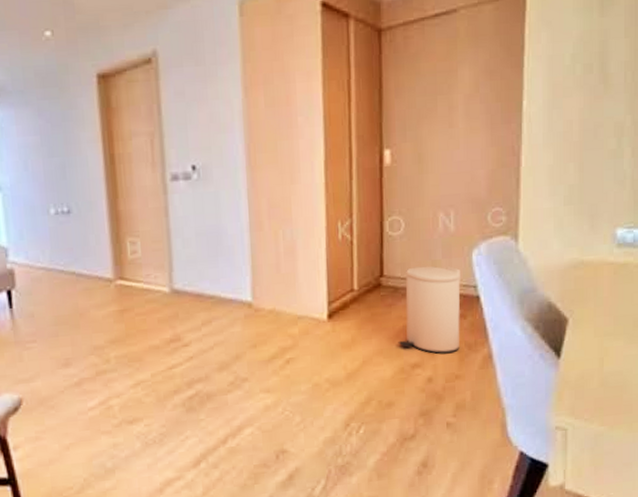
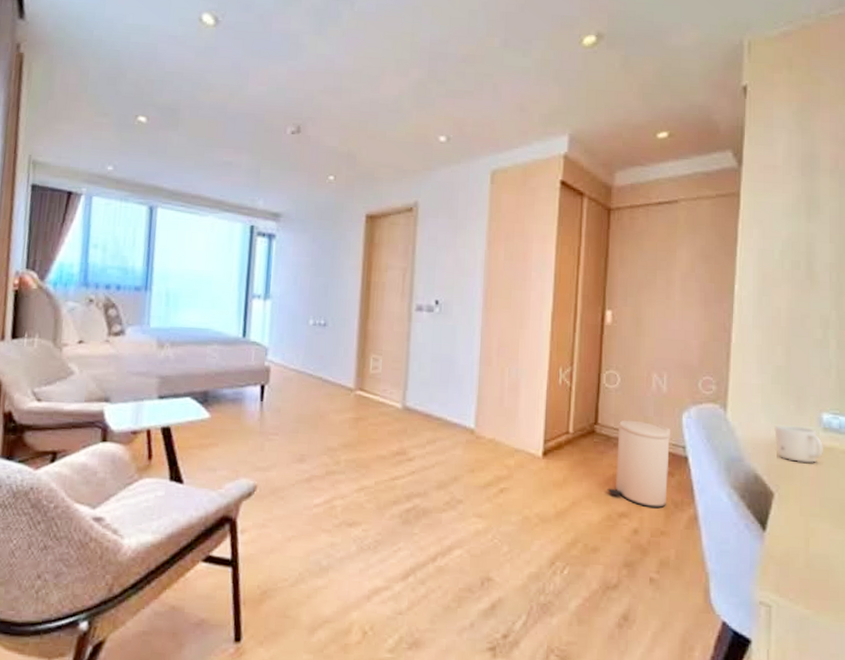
mug: none [568,246,617,284] -> present [774,424,823,463]

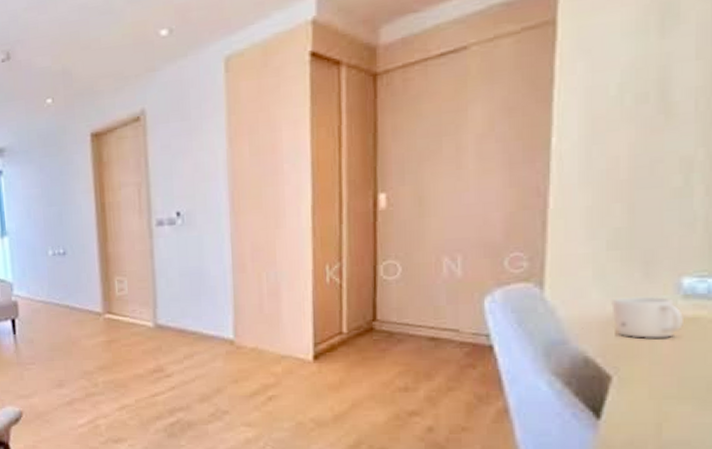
pedal bin: present [607,420,670,509] -> none [393,312,469,404]

